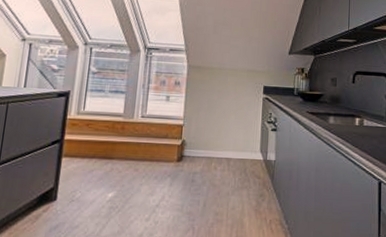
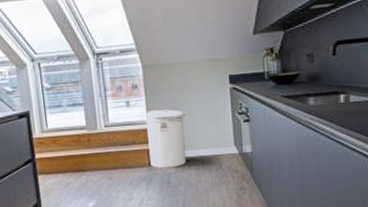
can: none [179,108,220,166] -> present [146,109,187,169]

